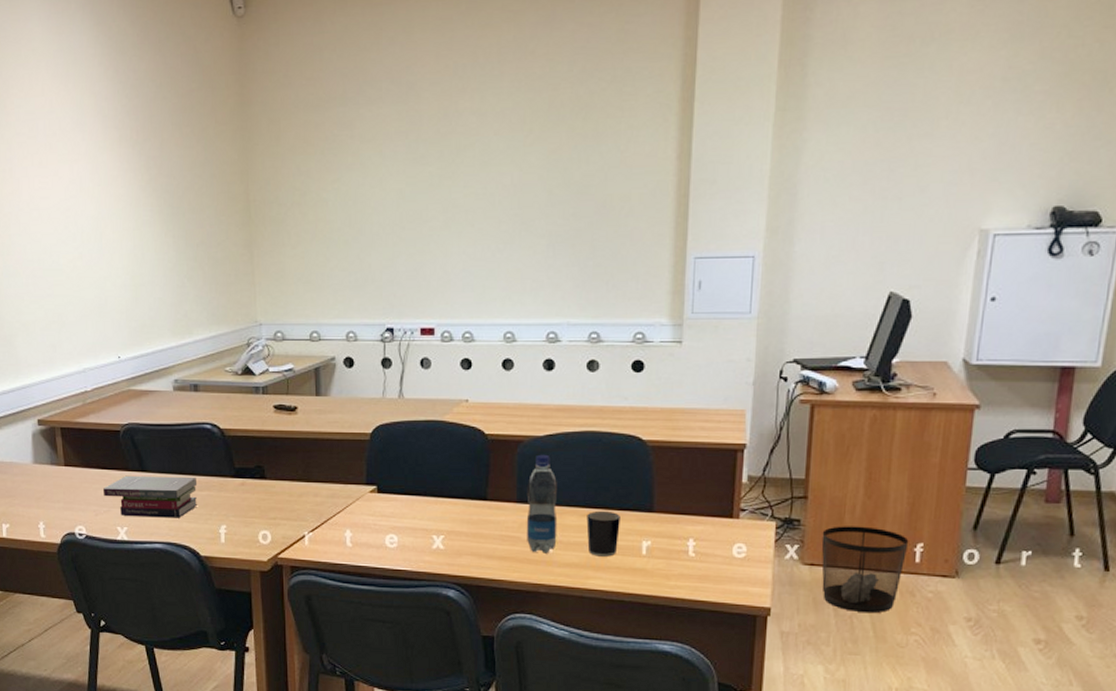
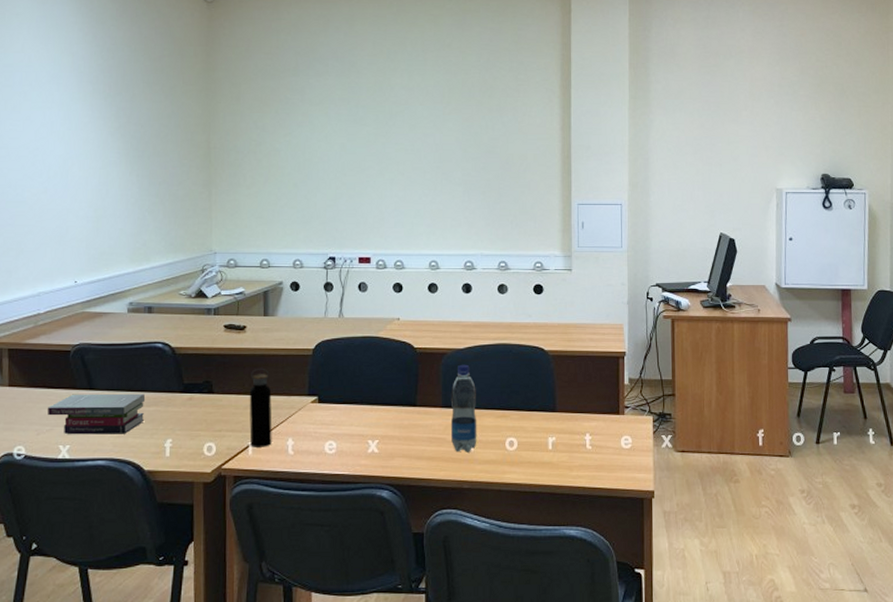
water bottle: none [303,454,329,538] -> present [249,369,272,447]
mug: present [586,510,620,557] -> none [502,412,530,453]
waste bin: present [821,526,909,614] -> none [688,417,753,491]

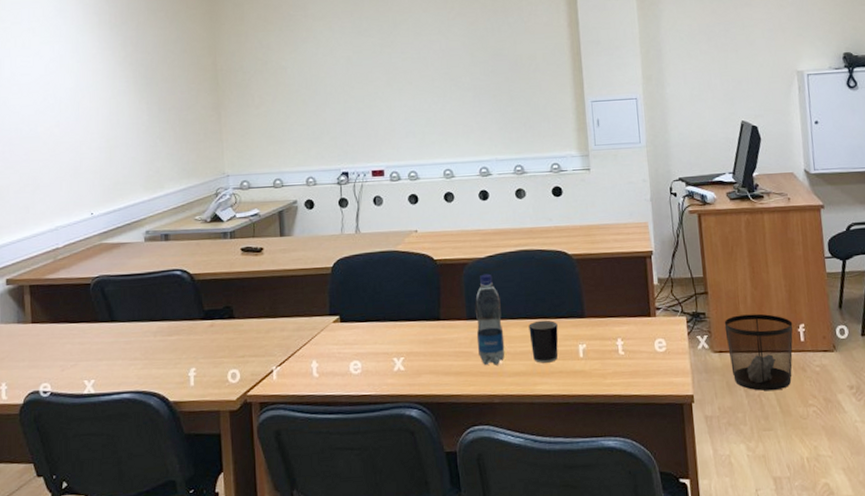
books: present [48,393,146,435] -> none [71,322,167,368]
water bottle: present [249,369,272,447] -> none [270,290,296,372]
mug: none [502,412,530,453] -> present [529,320,559,363]
waste bin: none [688,417,753,491] -> present [724,313,793,391]

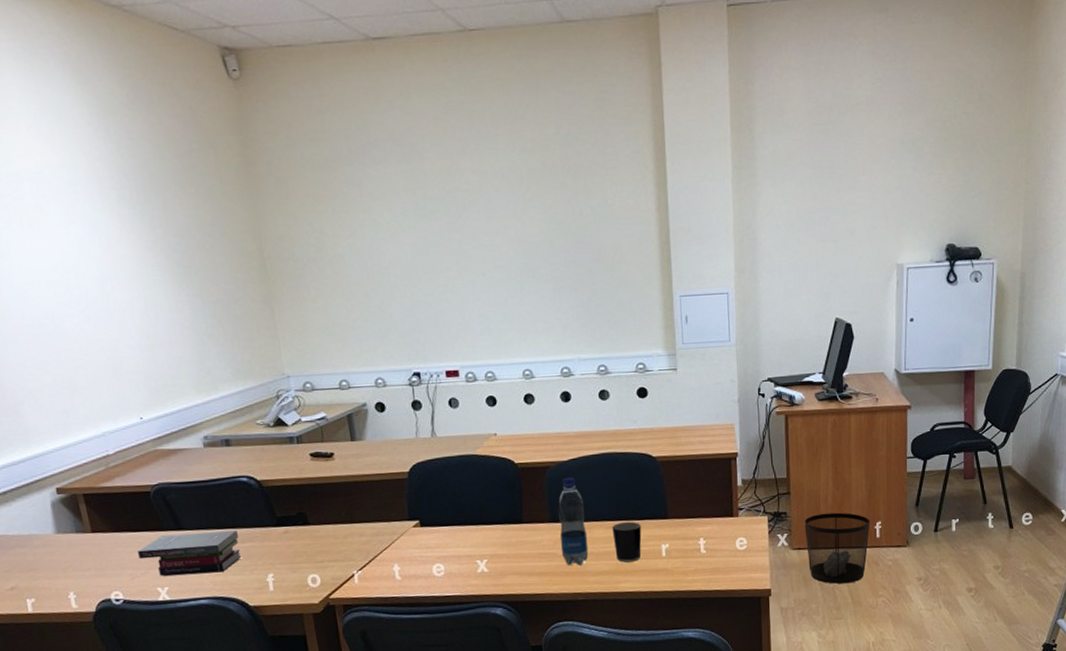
books: none [71,322,167,368] -> present [138,530,241,576]

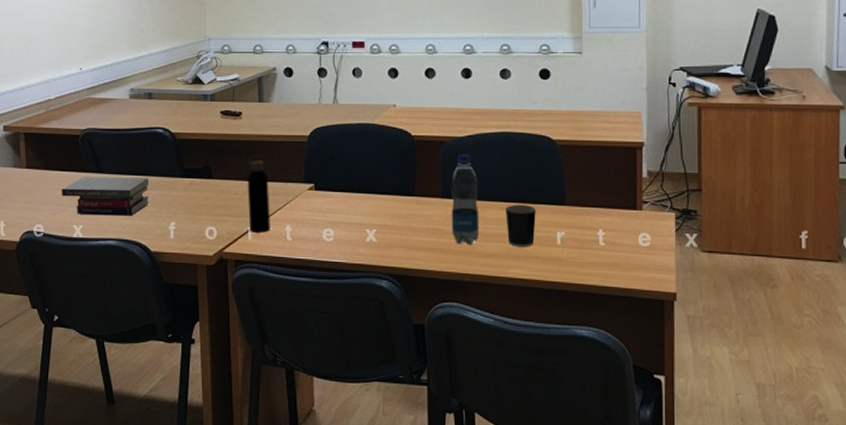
water bottle: none [346,496,378,576] -> present [247,155,270,233]
waste bin: present [804,512,870,584] -> none [717,216,795,297]

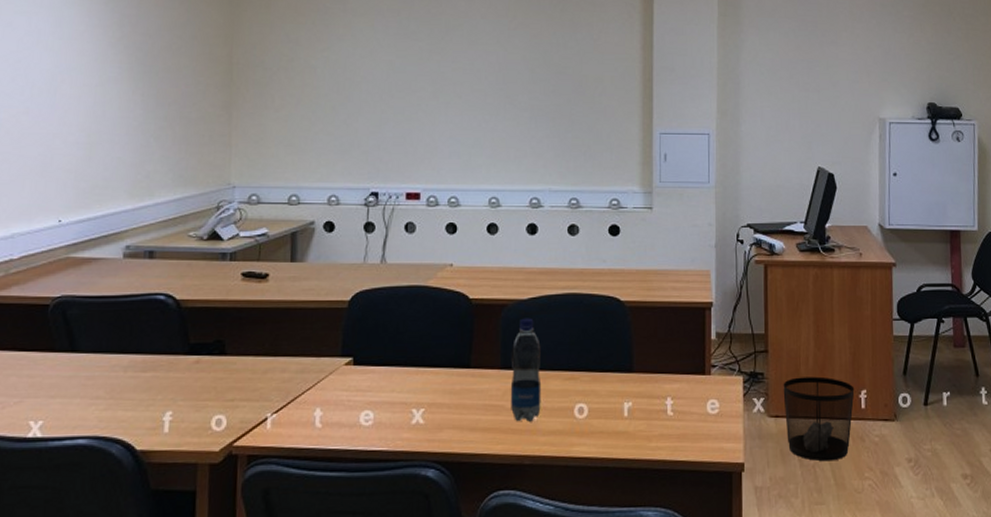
books: present [62,176,150,216] -> none [17,355,142,408]
water bottle: present [247,155,270,233] -> none [268,325,298,420]
mug: present [505,204,536,247] -> none [570,373,602,422]
waste bin: none [717,216,795,297] -> present [783,376,855,462]

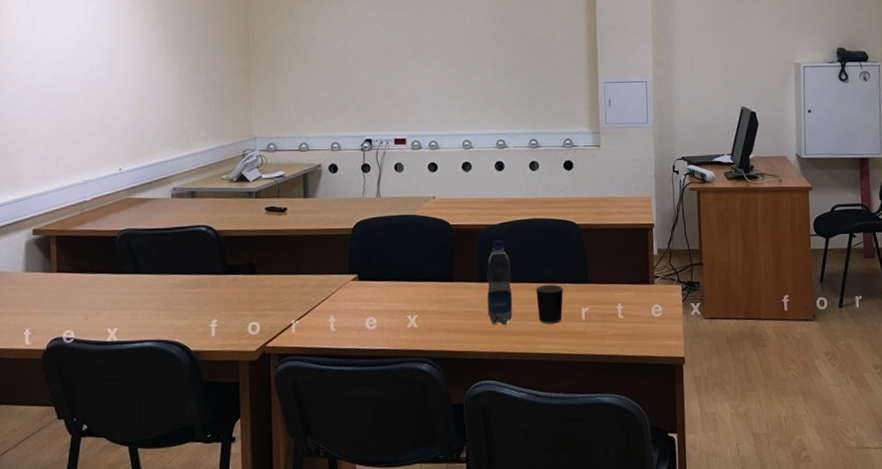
mug: none [570,373,602,422] -> present [536,284,563,324]
waste bin: present [783,376,855,462] -> none [716,284,778,355]

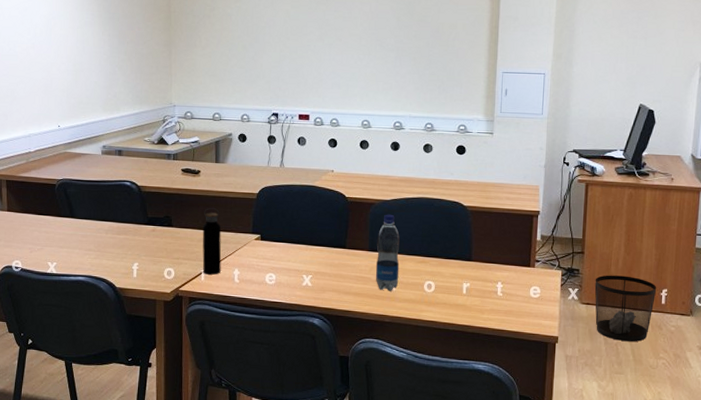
water bottle: none [291,249,314,325] -> present [202,208,222,275]
mug: present [536,284,563,324] -> none [421,258,447,295]
waste bin: none [716,284,778,355] -> present [594,275,657,342]

